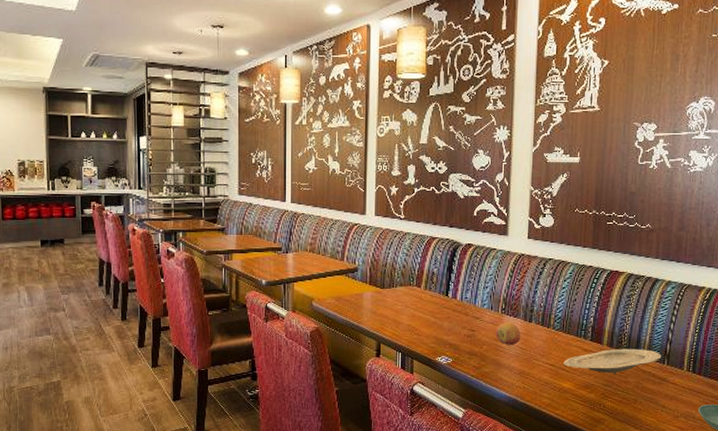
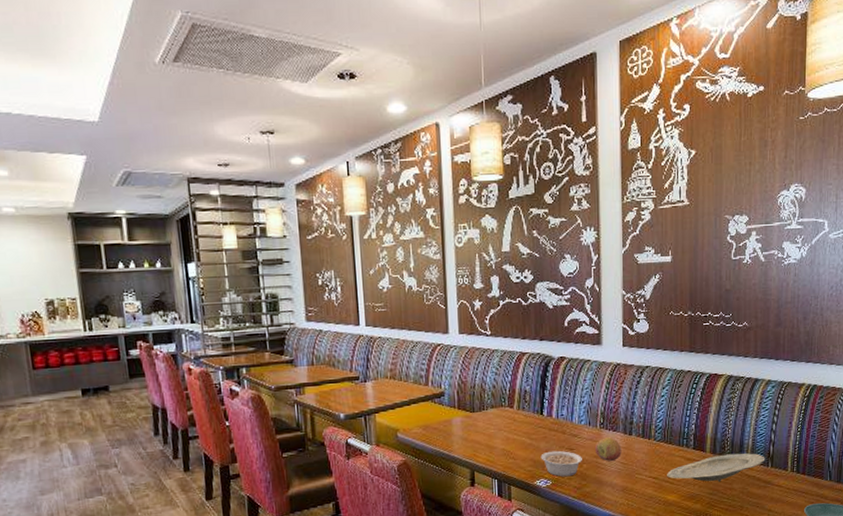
legume: none [443,331,483,356] -> present [541,450,582,477]

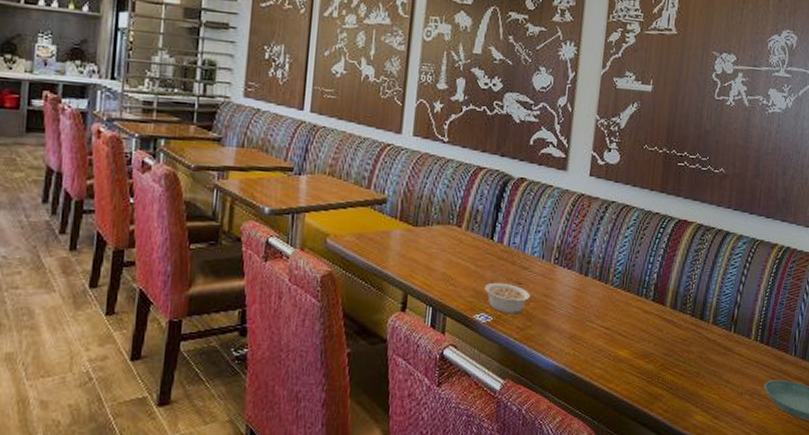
fruit: present [594,437,622,462] -> none [545,275,575,304]
plate: present [667,453,765,483] -> none [620,311,729,343]

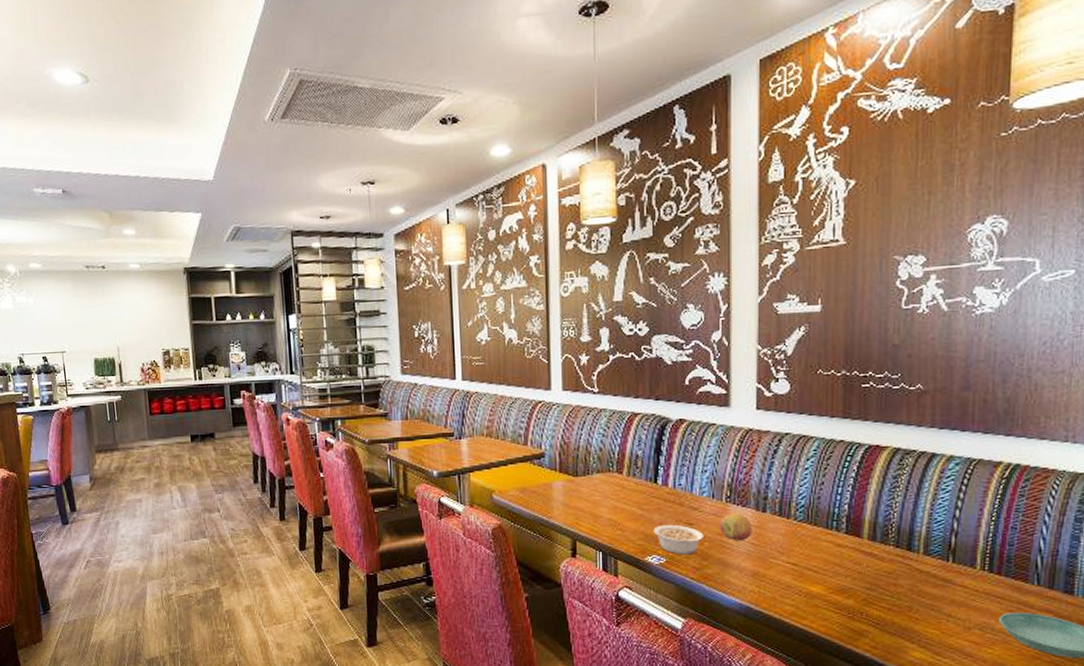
fruit: none [545,275,575,304] -> present [719,513,753,542]

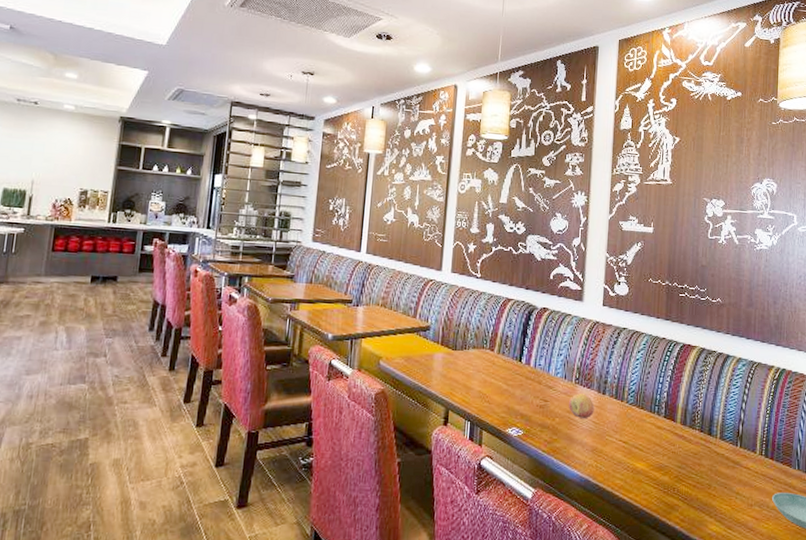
legume: present [653,524,703,555] -> none [515,400,555,429]

